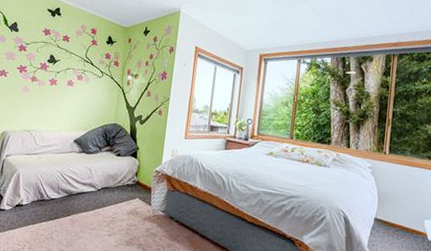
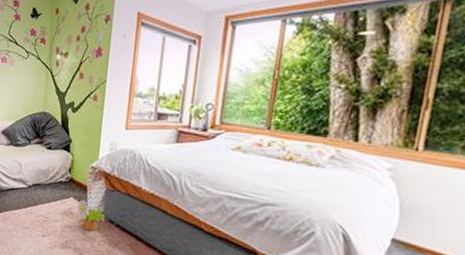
decorative plant: none [142,200,166,228] -> present [77,200,105,232]

